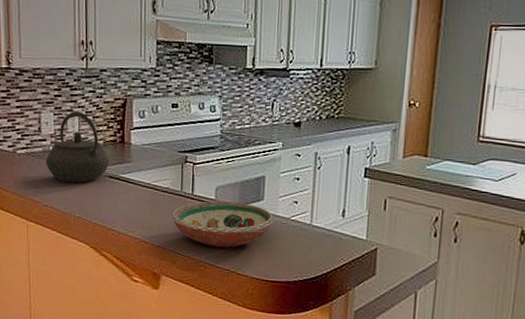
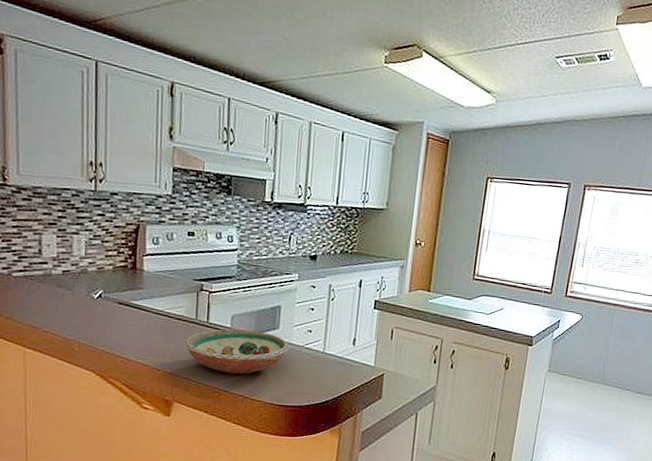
kettle: present [46,110,109,184] -> none [47,234,119,309]

